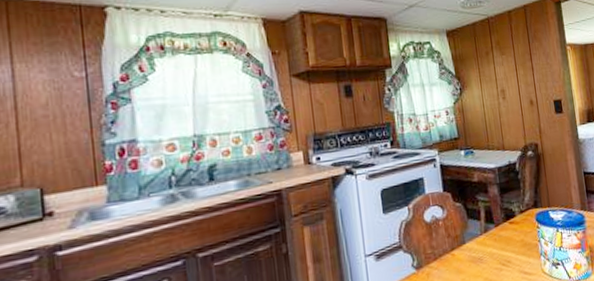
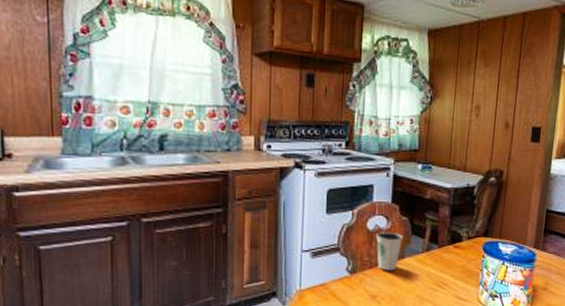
dixie cup: none [434,220,461,260] -> present [376,231,403,271]

